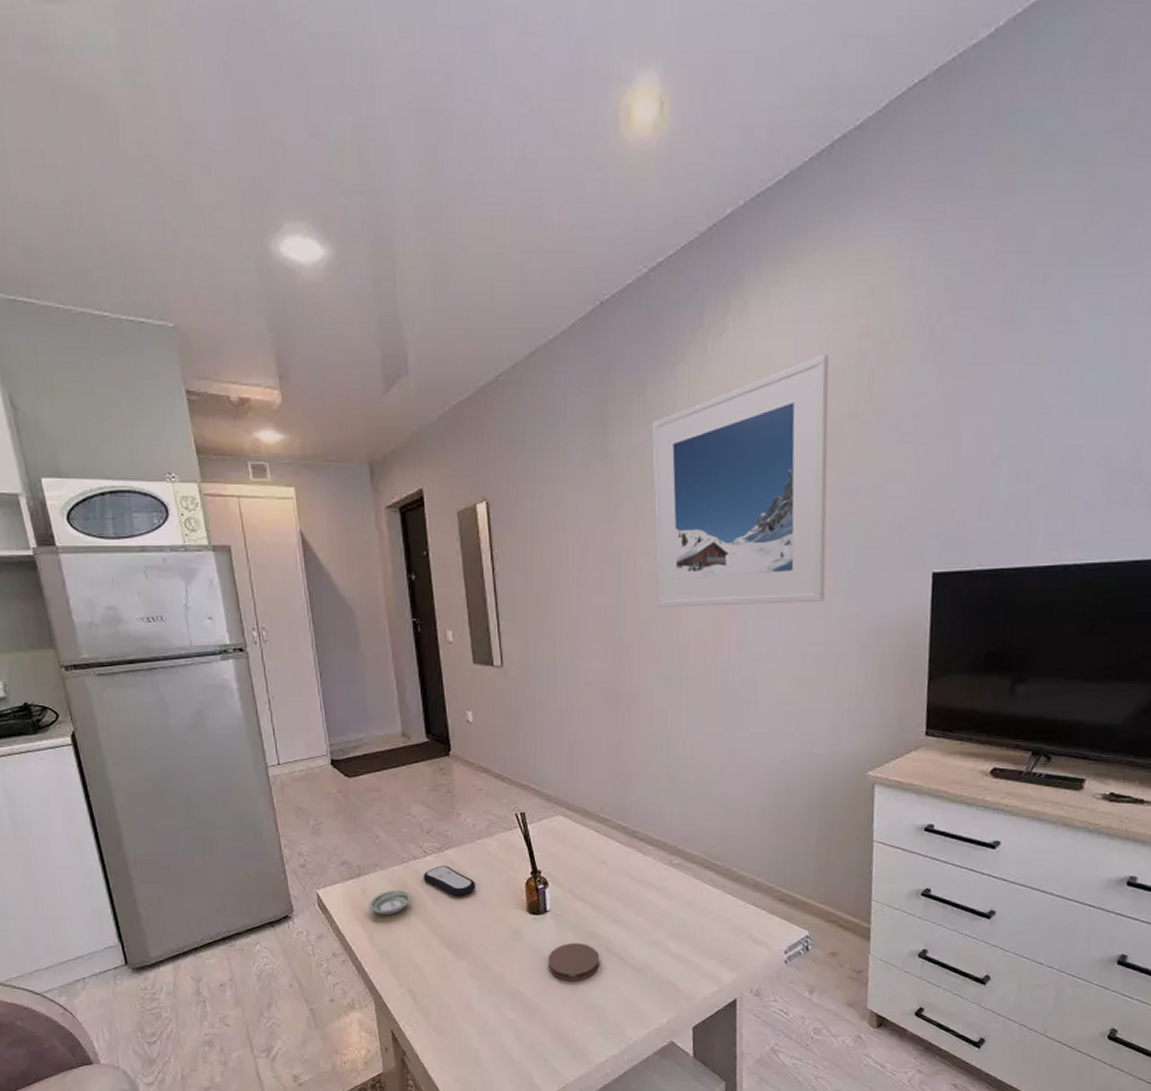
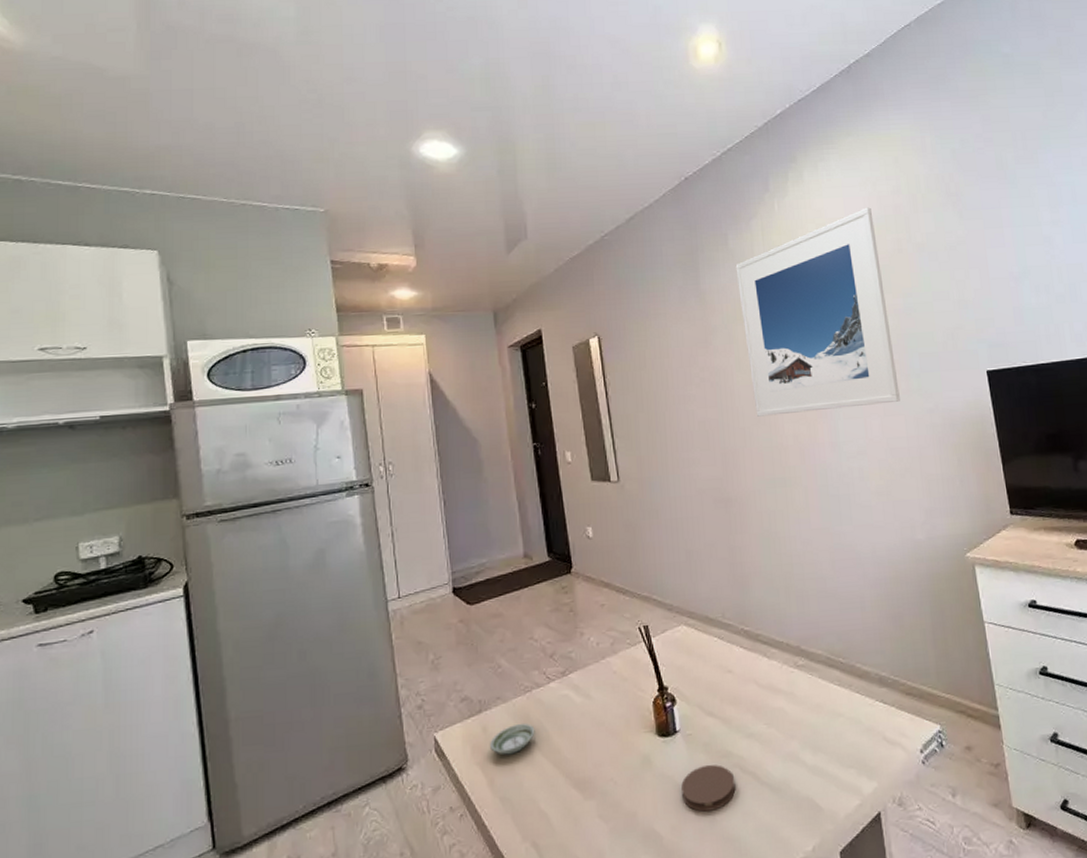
remote control: present [423,865,476,897] -> none [547,690,602,726]

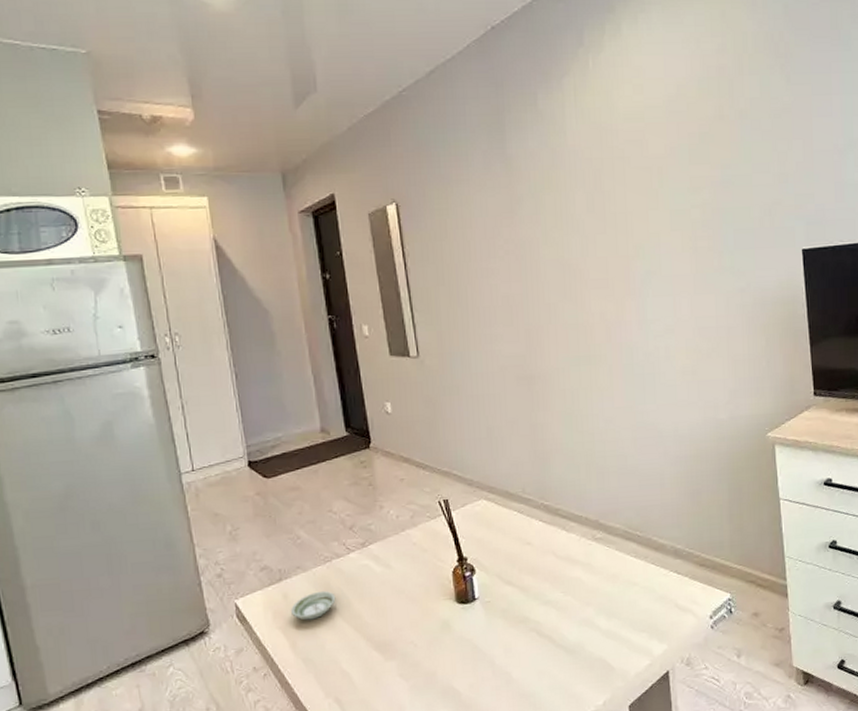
coaster: present [681,765,736,812] -> none [479,629,532,671]
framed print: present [735,207,900,417] -> none [545,67,712,292]

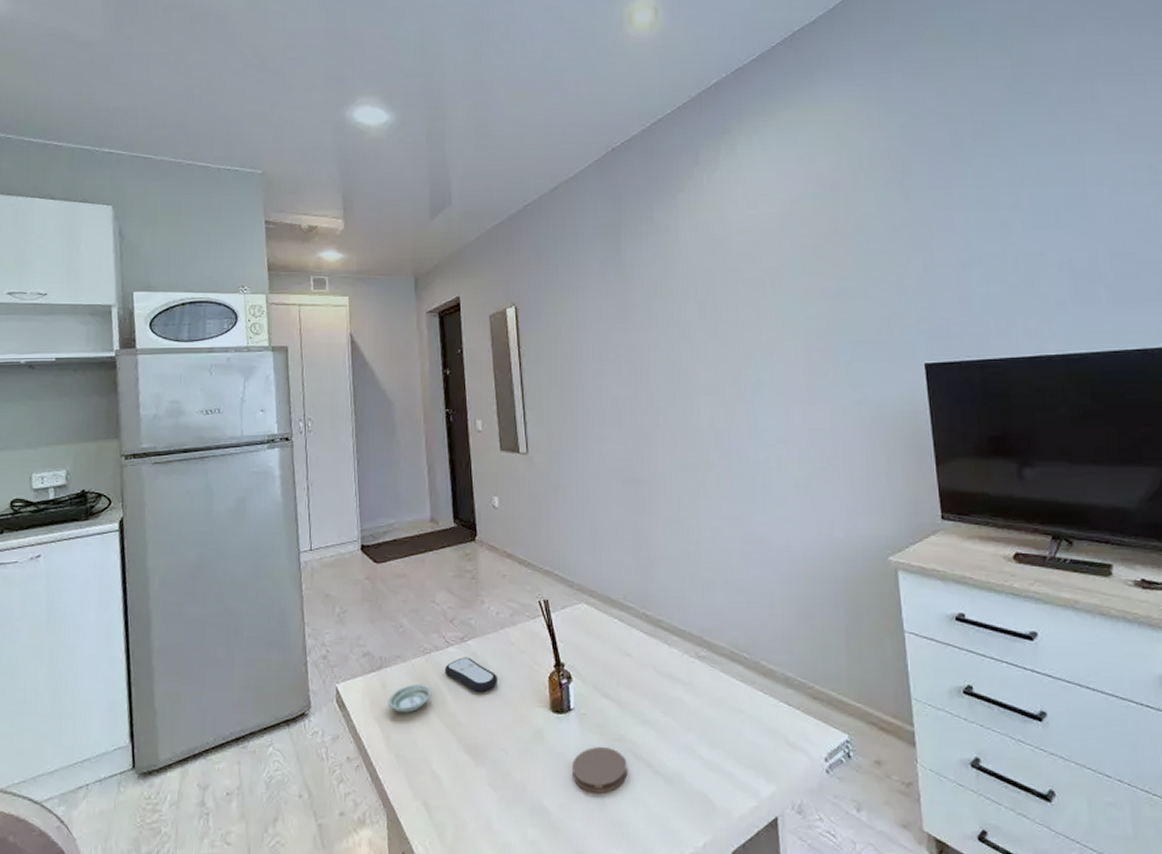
remote control: none [347,561,402,593] -> present [444,657,497,693]
coaster: none [479,629,532,671] -> present [572,747,627,793]

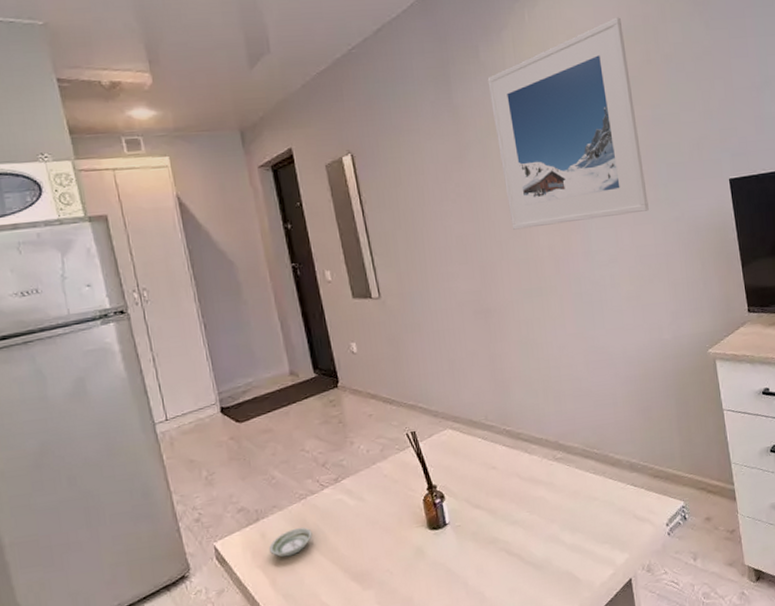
remote control: present [444,657,497,693] -> none [322,495,375,526]
coaster: present [572,747,627,793] -> none [453,550,503,592]
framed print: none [659,184,826,397] -> present [487,17,649,230]

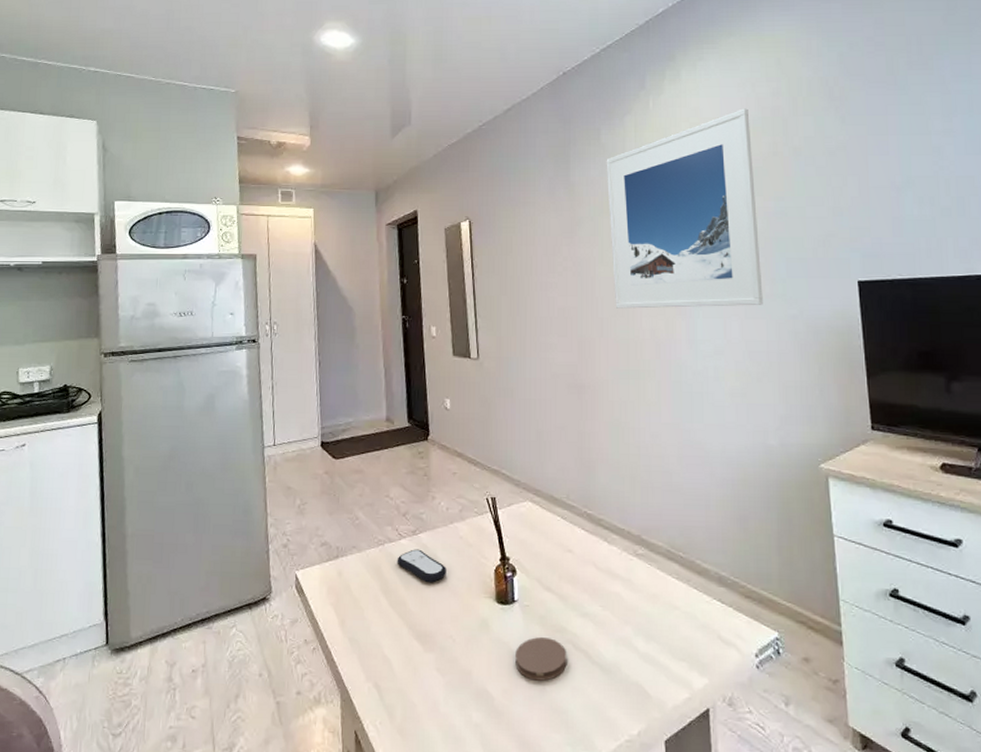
saucer: present [269,527,313,557] -> none [344,573,385,600]
remote control: none [322,495,375,526] -> present [397,549,446,583]
coaster: none [453,550,503,592] -> present [515,637,567,681]

